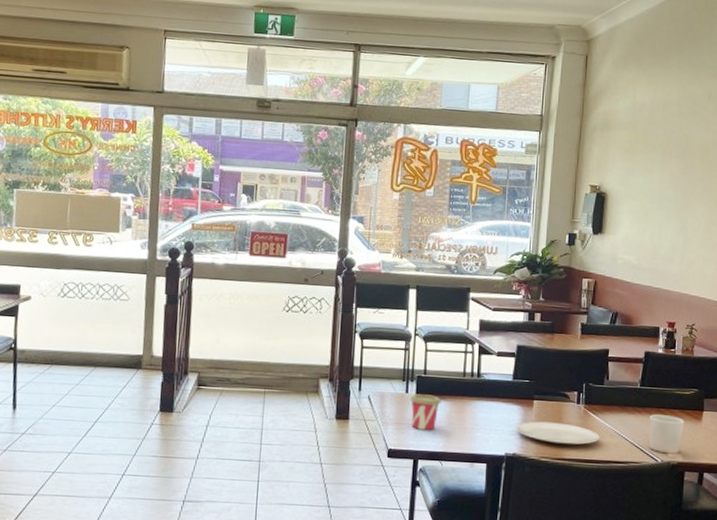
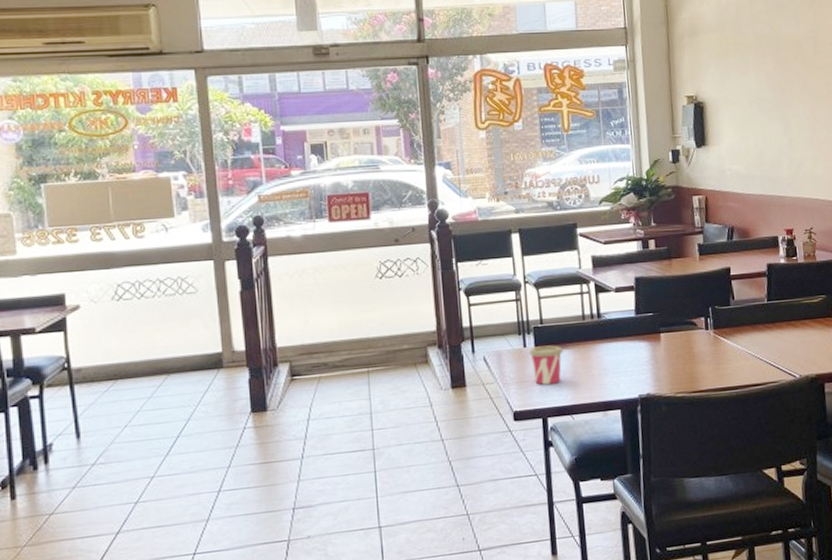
plate: present [516,421,600,445] -> none [646,353,734,377]
mug: present [648,414,685,454] -> none [781,327,818,368]

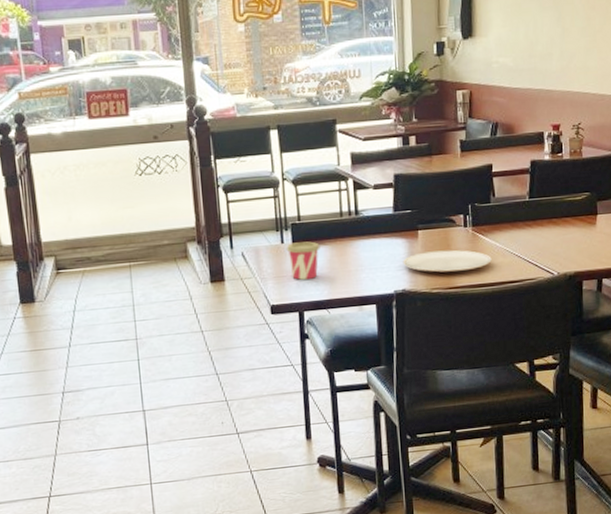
plate: none [646,353,734,377] -> present [403,250,492,273]

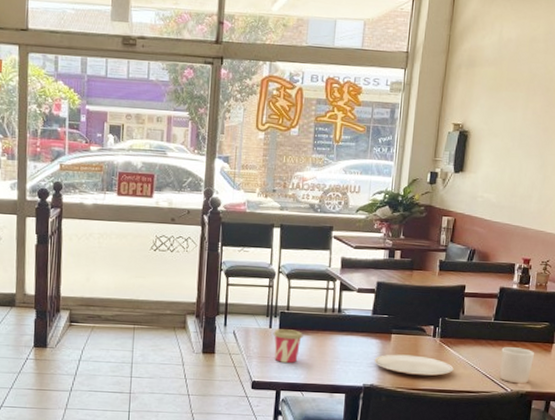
mug: none [541,224,579,265] -> present [499,347,535,384]

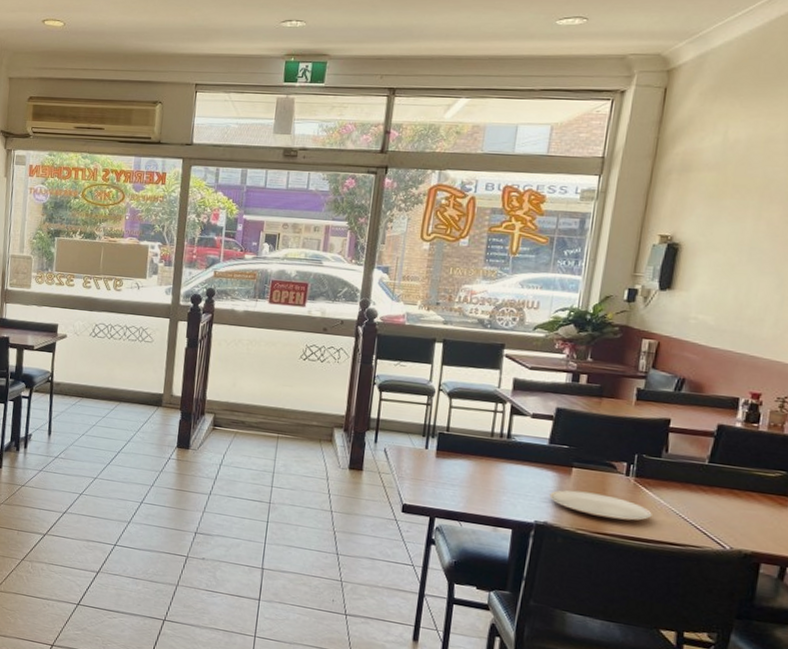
cup: present [273,329,303,363] -> none [429,450,464,489]
mug: present [499,347,535,384] -> none [714,495,766,543]

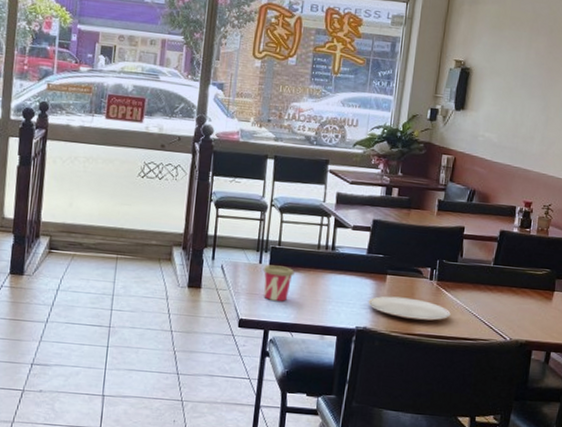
cup: none [429,450,464,489] -> present [262,264,295,302]

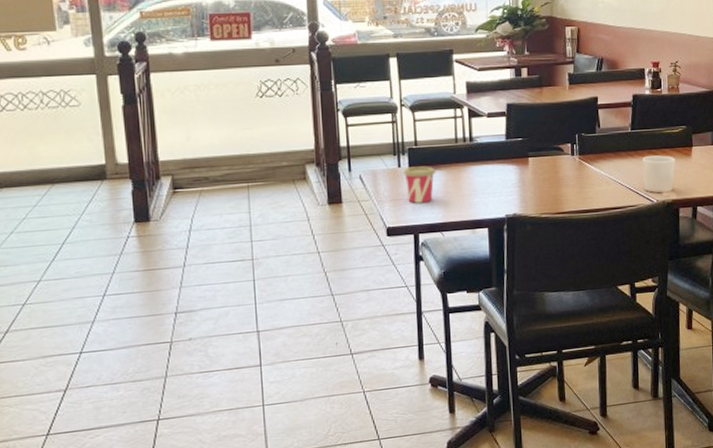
plate: present [368,296,451,321] -> none [514,177,597,199]
mug: none [498,293,536,333] -> present [642,155,676,193]

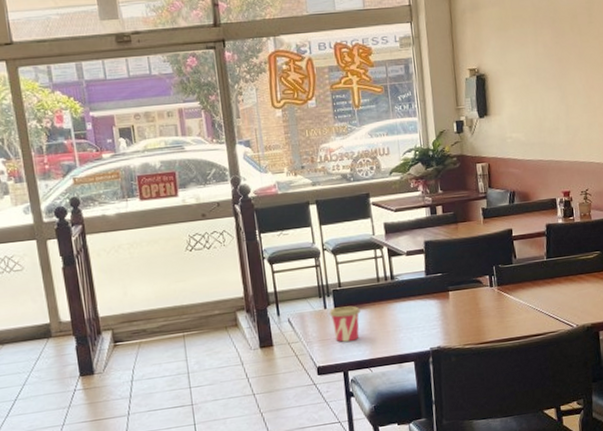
mug: present [642,155,676,193] -> none [559,281,593,318]

